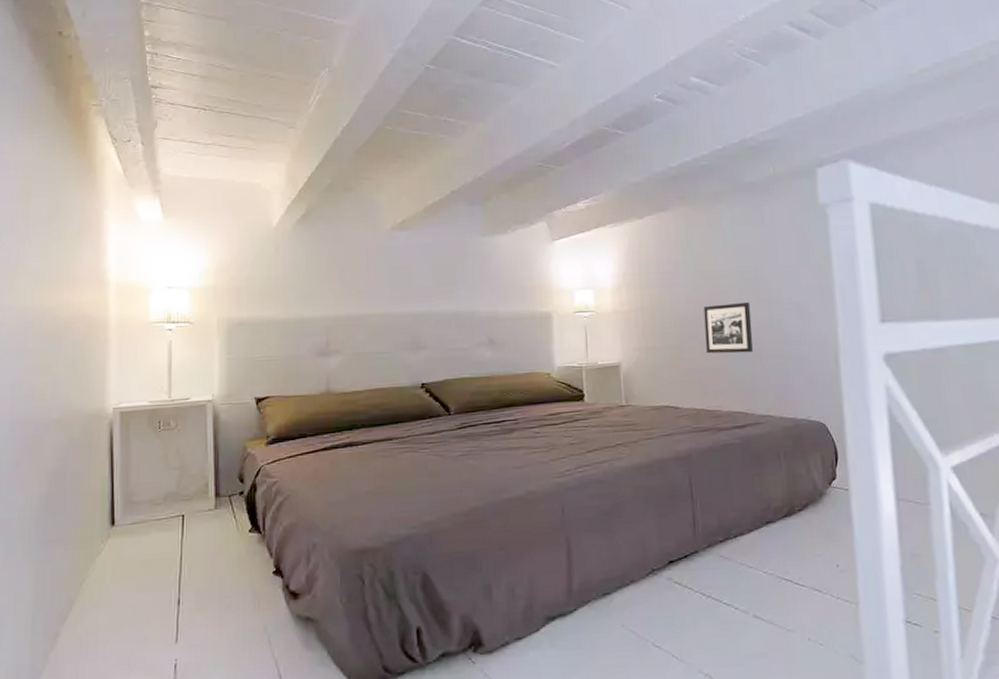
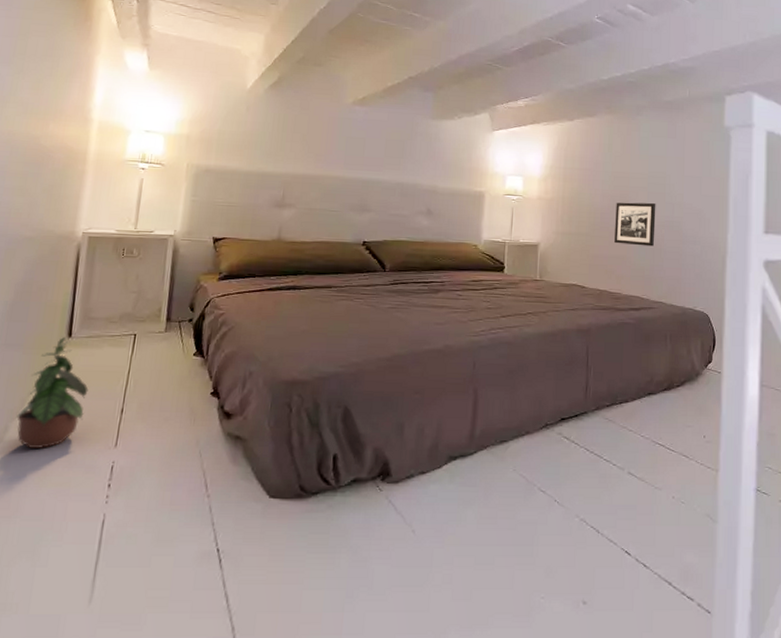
potted plant: none [66,526,140,653] -> present [16,337,89,448]

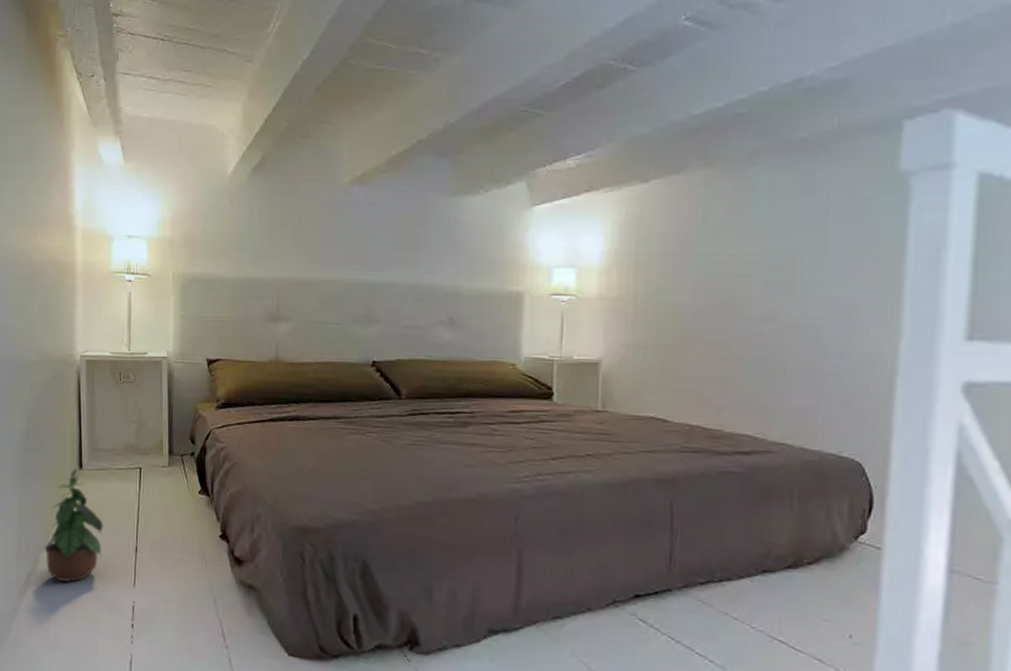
picture frame: present [614,202,656,247] -> none [712,298,779,363]

